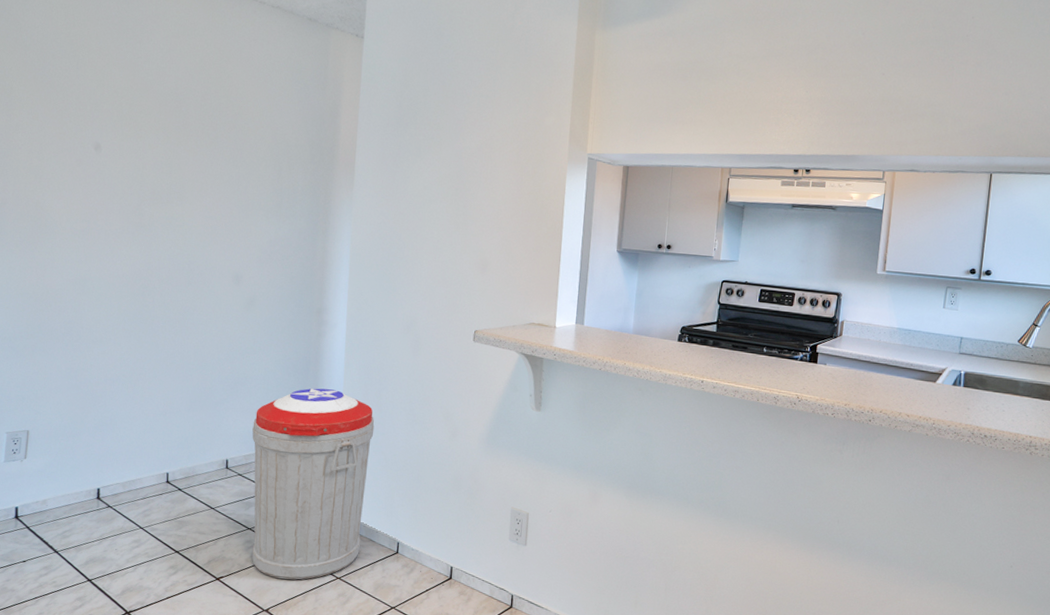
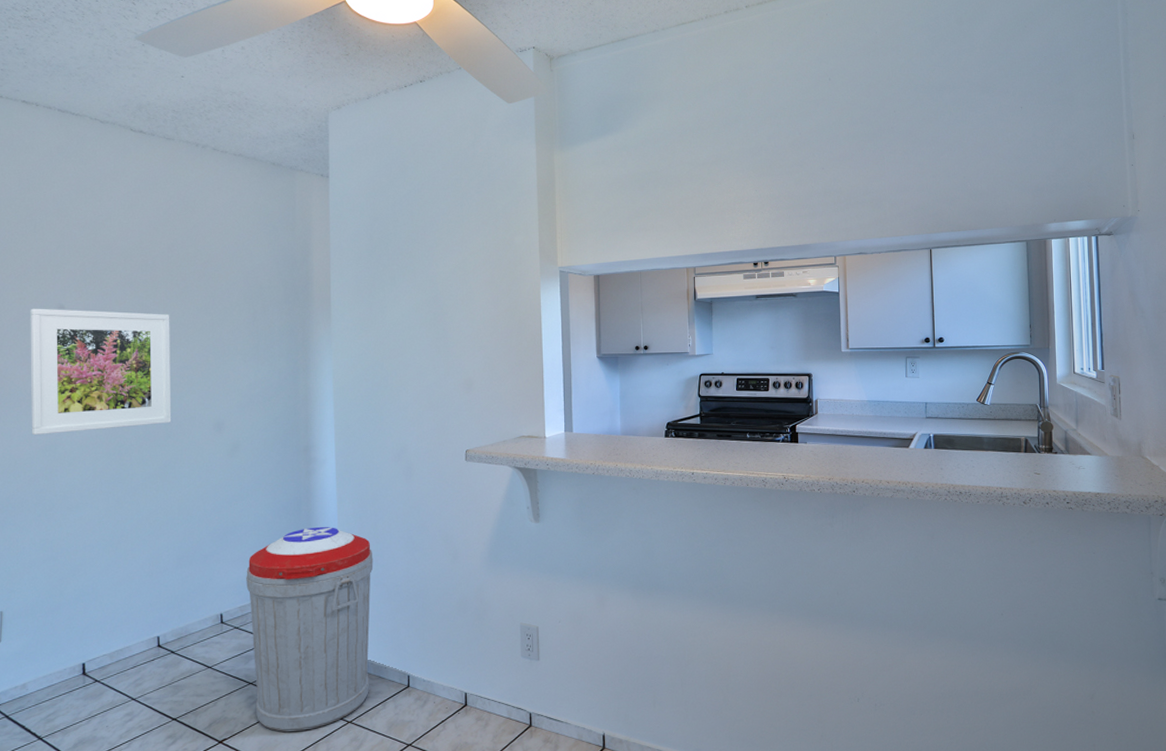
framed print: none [63,144,199,271] -> present [30,308,172,436]

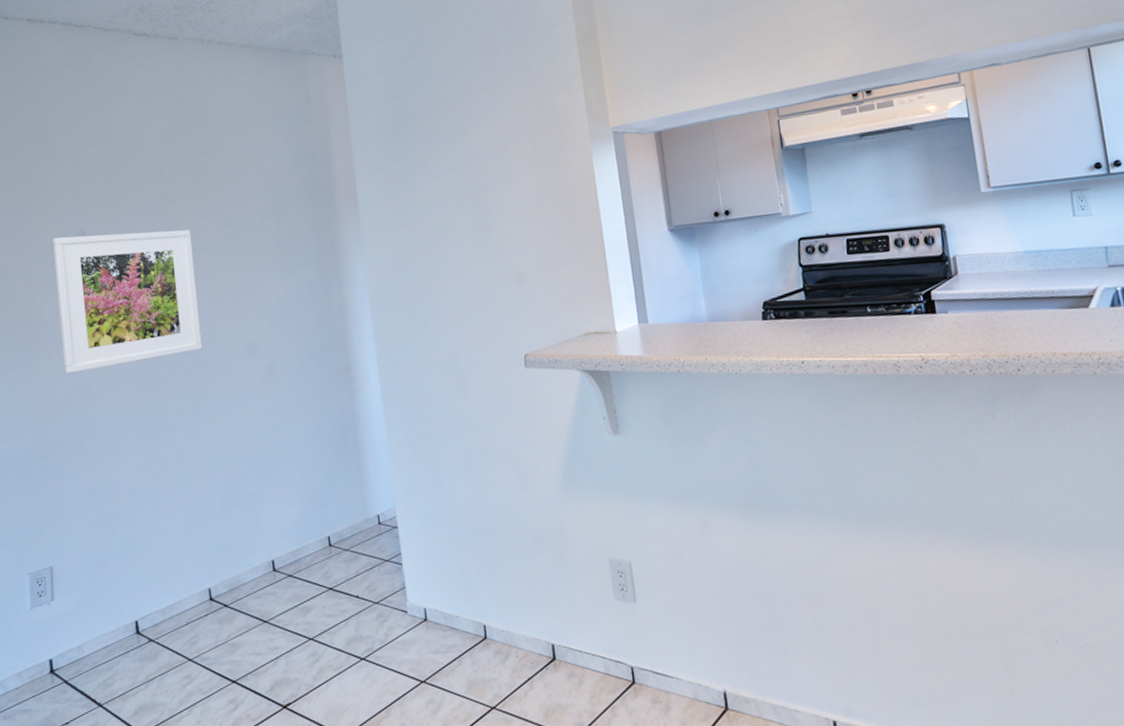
trash can: present [246,527,374,732] -> none [295,455,442,695]

